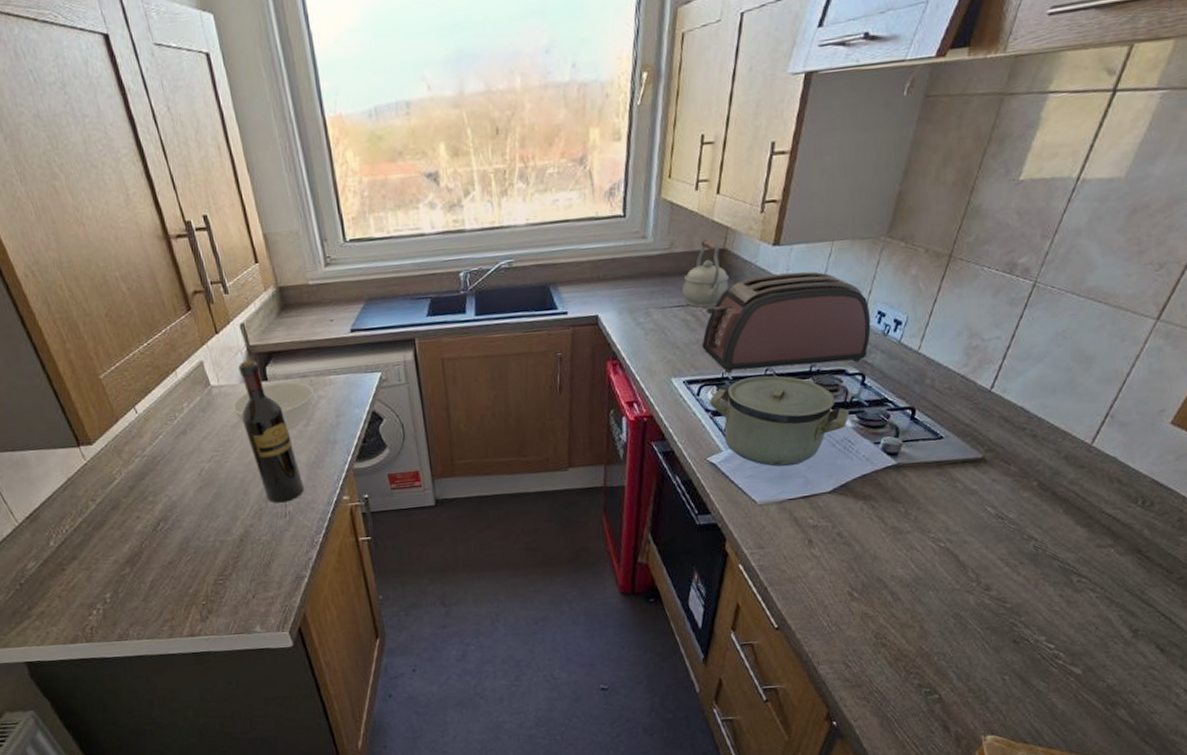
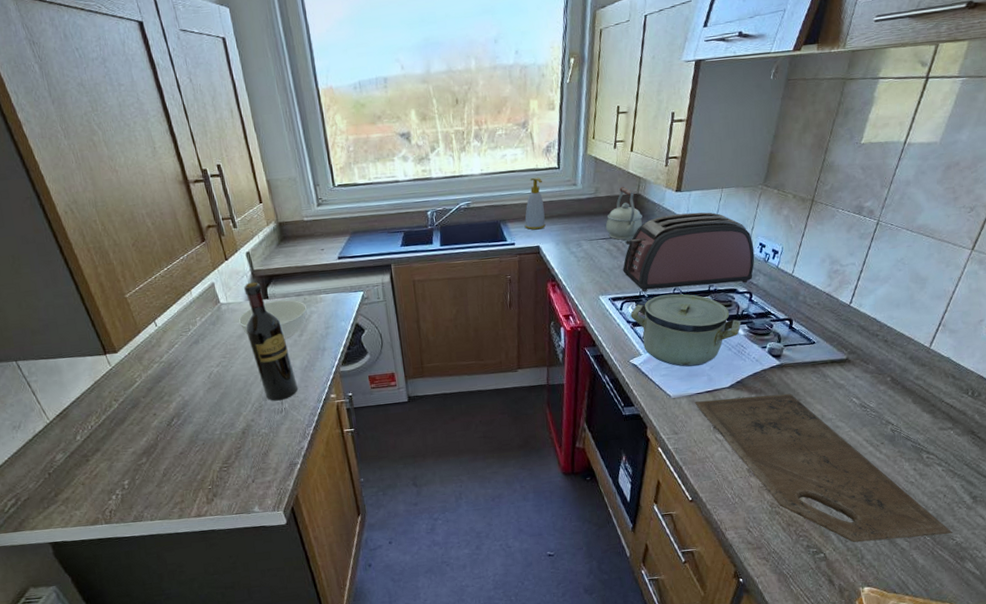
soap bottle: none [579,228,606,295] -> present [524,177,546,230]
cutting board: none [786,500,1104,682] -> present [695,393,953,543]

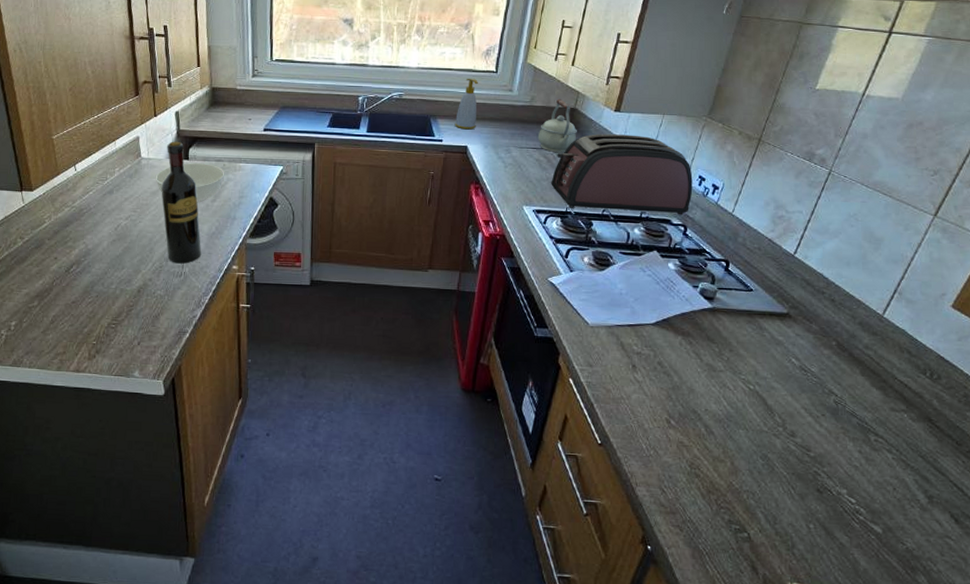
saucepan: present [630,293,742,367] -> none [554,214,673,296]
cutting board: present [695,393,953,543] -> none [614,334,903,536]

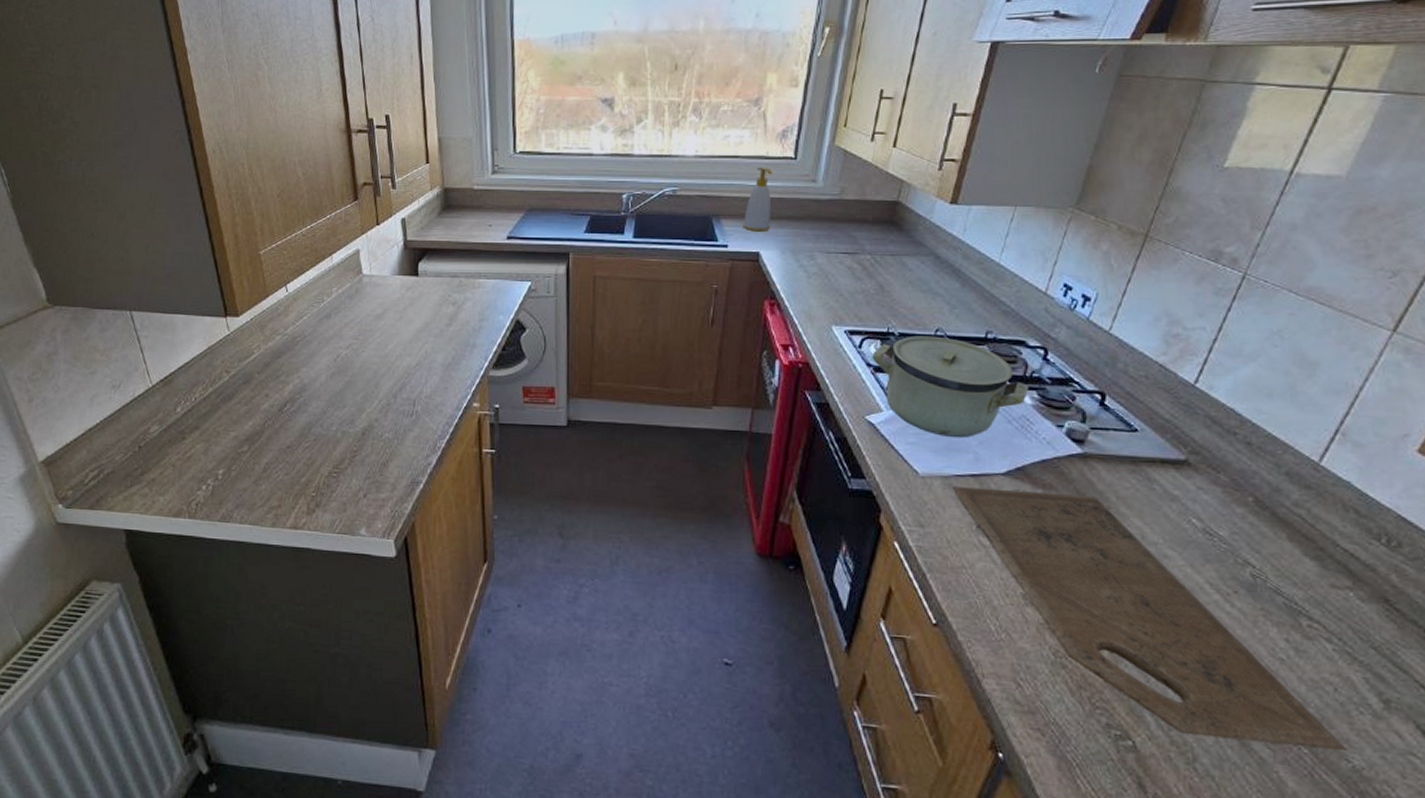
bowl: present [155,163,225,203] -> none [379,280,462,328]
wine bottle: present [161,141,201,264] -> none [386,254,435,401]
kettle: present [537,98,577,153] -> none [849,189,901,259]
toaster: present [551,134,693,215] -> none [868,233,1056,335]
saucepan: none [554,214,673,296] -> present [872,335,1029,439]
cutting board: none [614,334,903,536] -> present [952,487,1348,750]

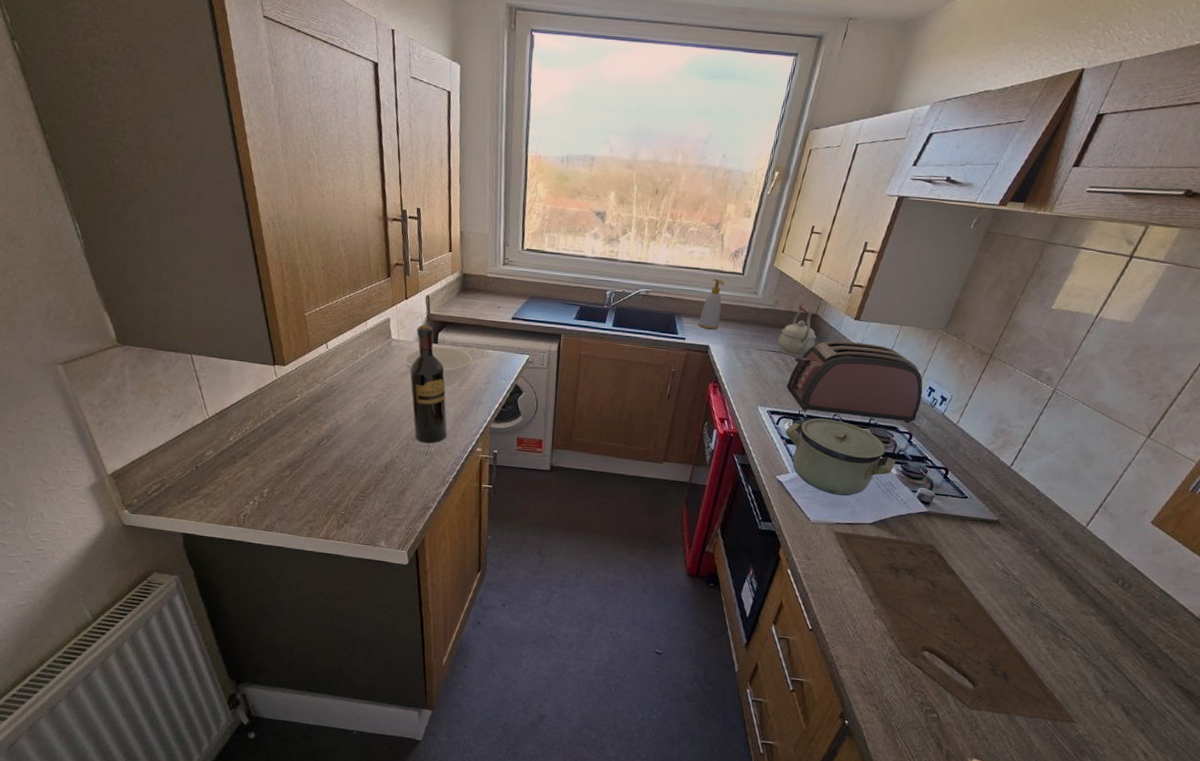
bowl: none [379,280,462,328] -> present [404,347,473,387]
wine bottle: none [386,254,435,401] -> present [410,324,447,444]
kettle: none [849,189,901,259] -> present [777,304,817,358]
toaster: none [868,233,1056,335] -> present [786,340,923,424]

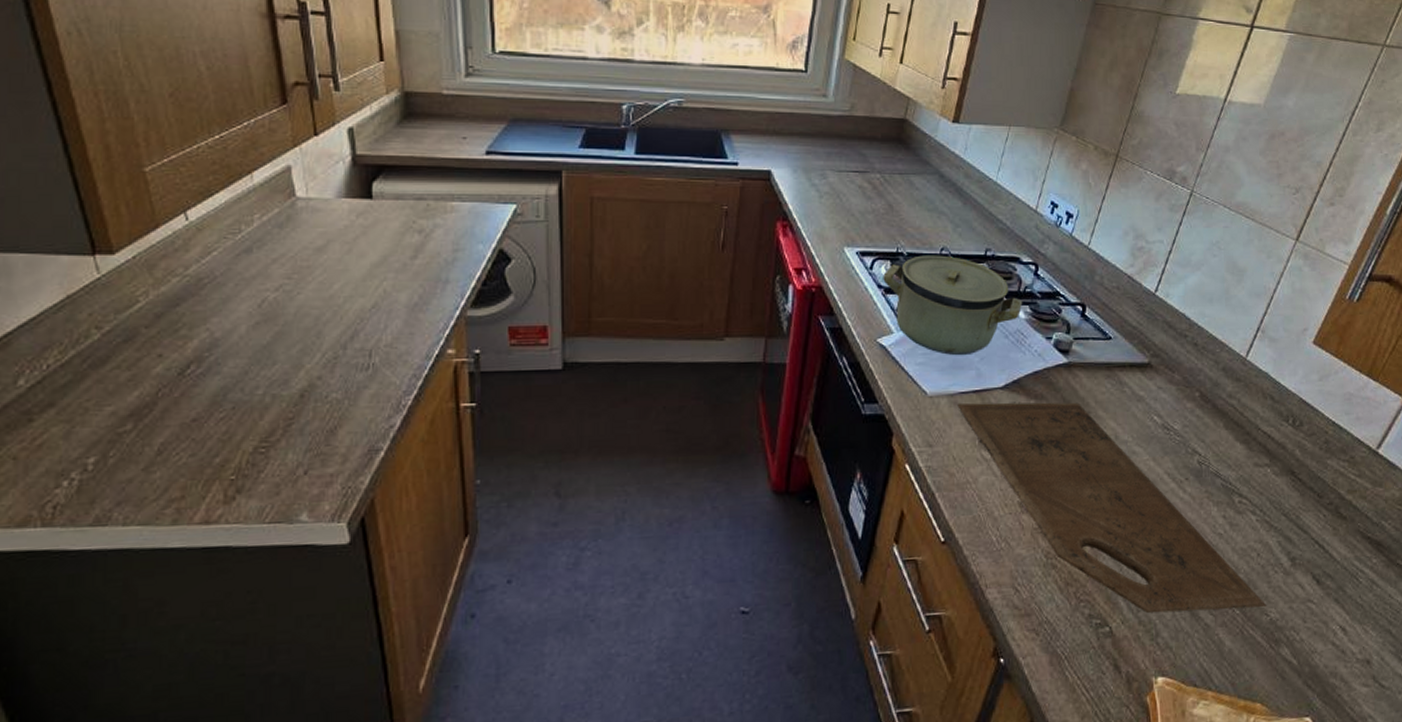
bowl: present [404,347,473,387] -> none [320,203,430,262]
wine bottle: present [410,324,447,444] -> none [330,172,398,351]
soap bottle: present [698,278,724,330] -> none [753,79,783,149]
kettle: present [777,304,817,358] -> none [860,106,908,177]
toaster: present [786,340,923,424] -> none [878,151,1044,251]

